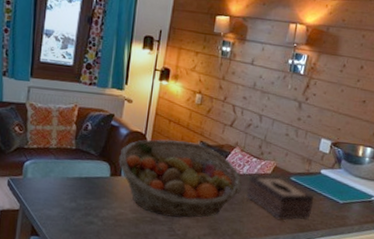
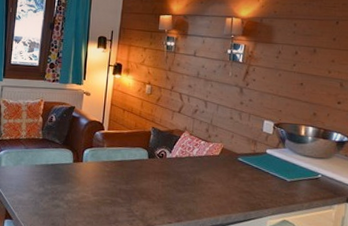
fruit basket: present [118,139,243,218] -> none [80,127,193,199]
tissue box: present [245,174,314,221] -> none [196,156,262,200]

